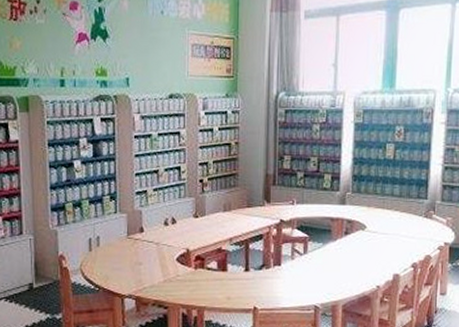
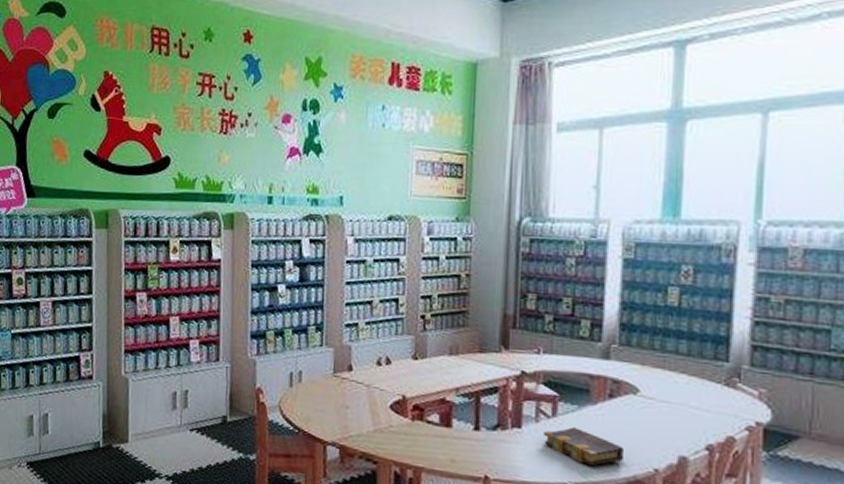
book: none [297,261,355,288] -> present [542,427,623,465]

